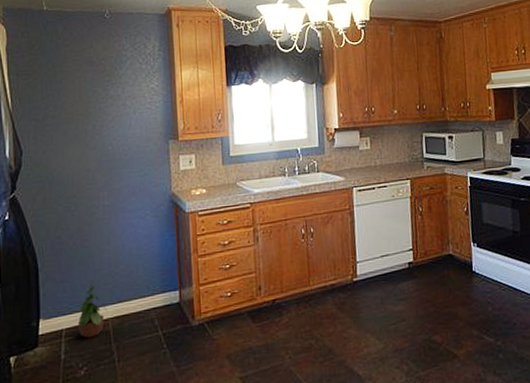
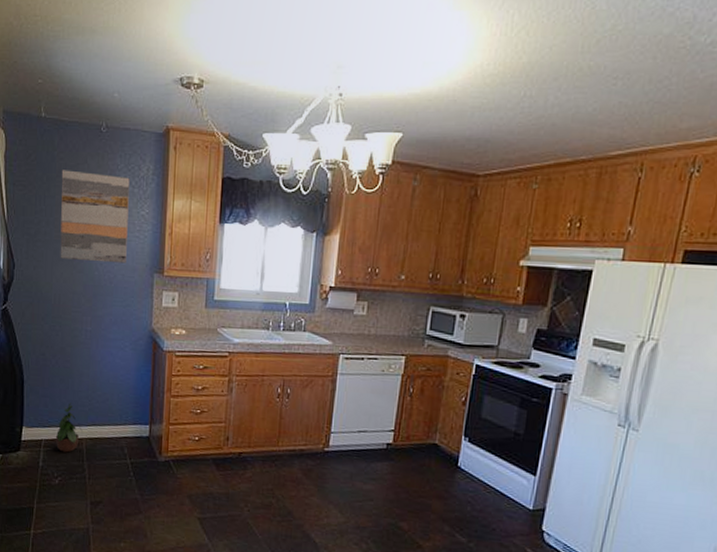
wall art: none [67,55,140,139] -> present [60,170,130,264]

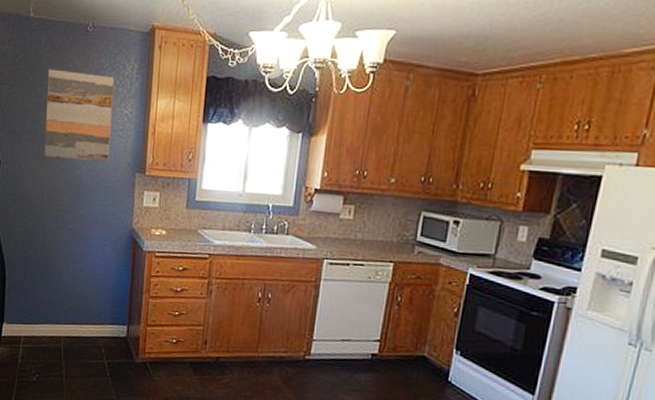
potted plant: present [55,403,83,453] -> none [34,300,61,350]

